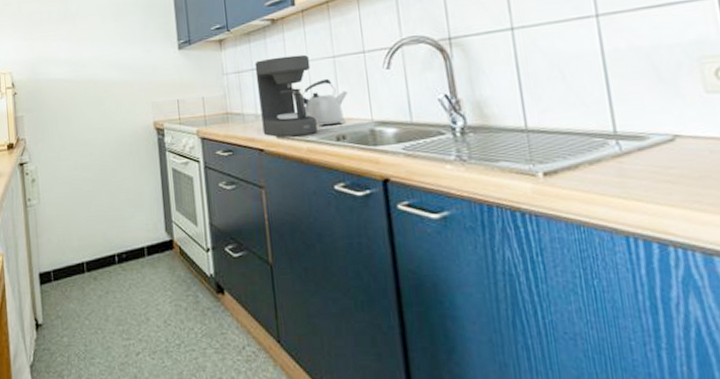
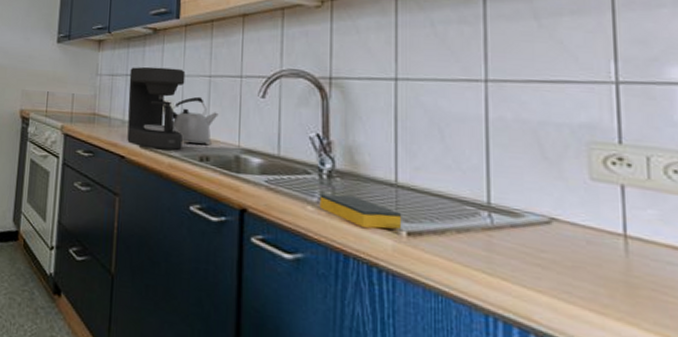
sponge: none [456,148,538,177] -> present [319,194,402,230]

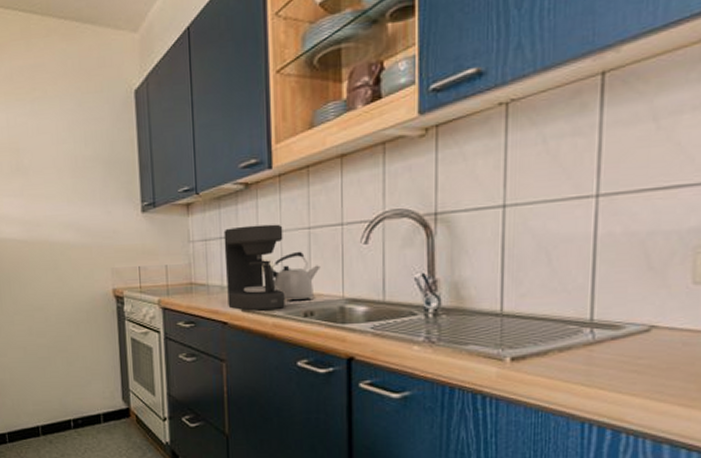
sponge: present [319,194,402,230] -> none [425,331,507,360]

